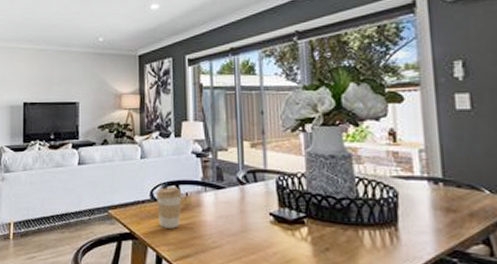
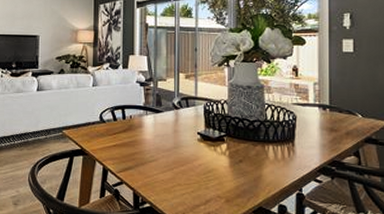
coffee cup: present [155,187,182,229] -> none [104,111,127,146]

